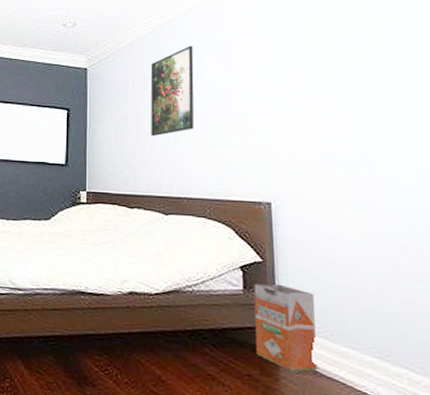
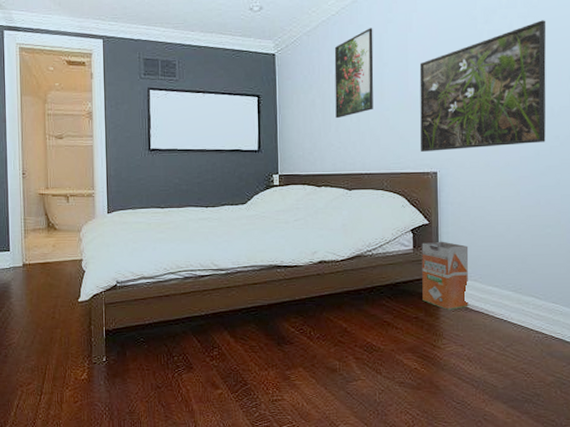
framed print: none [247,42,410,179] -> present [419,20,546,152]

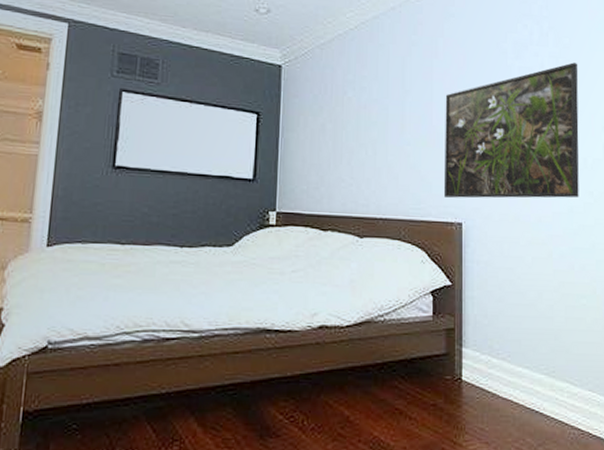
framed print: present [334,28,374,119] -> none [348,48,395,150]
waste bin: present [422,241,469,311] -> none [442,307,496,397]

